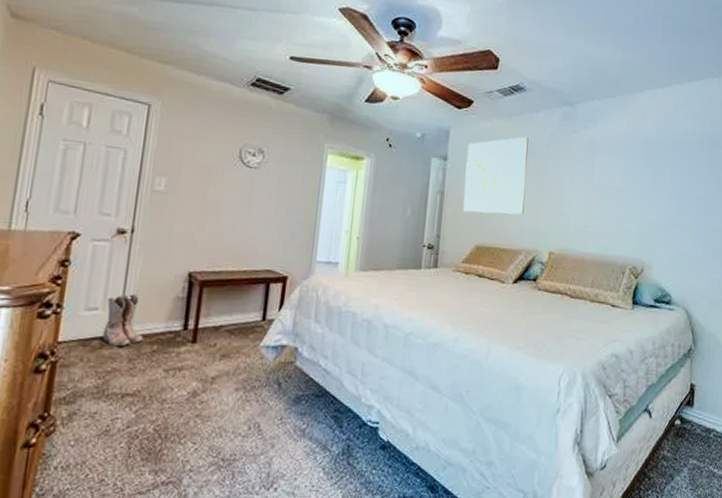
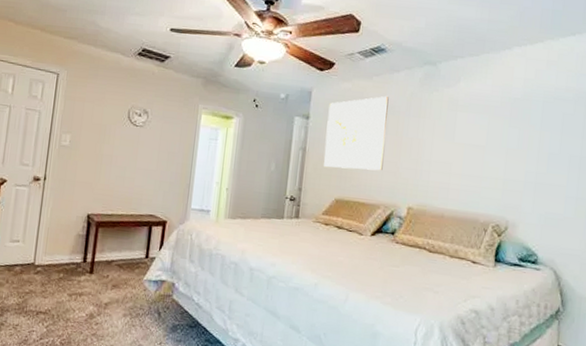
boots: present [103,293,144,347] -> none [23,230,53,273]

